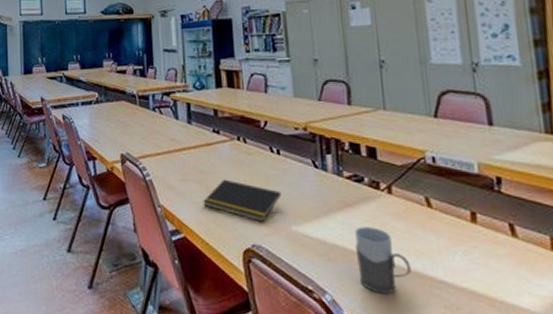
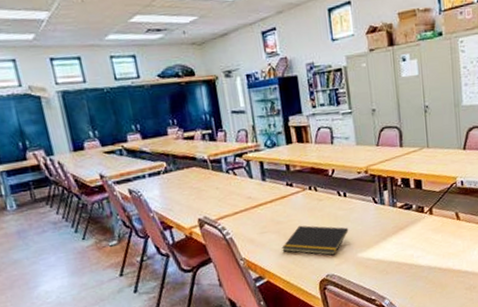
mug: present [354,227,411,294] -> none [406,242,445,290]

